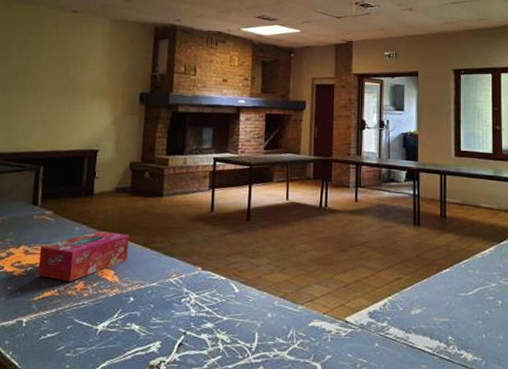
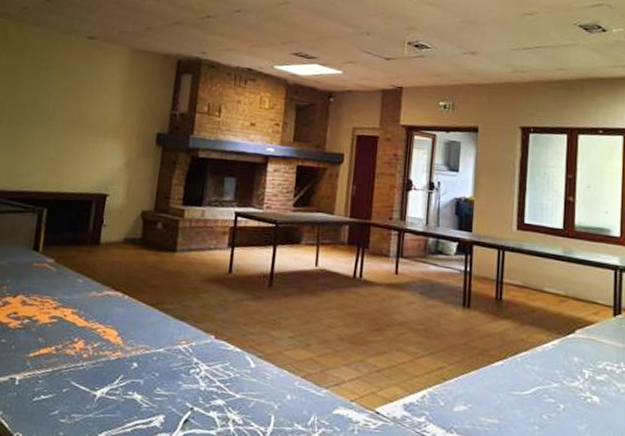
tissue box: present [37,230,129,282] -> none [34,284,137,340]

